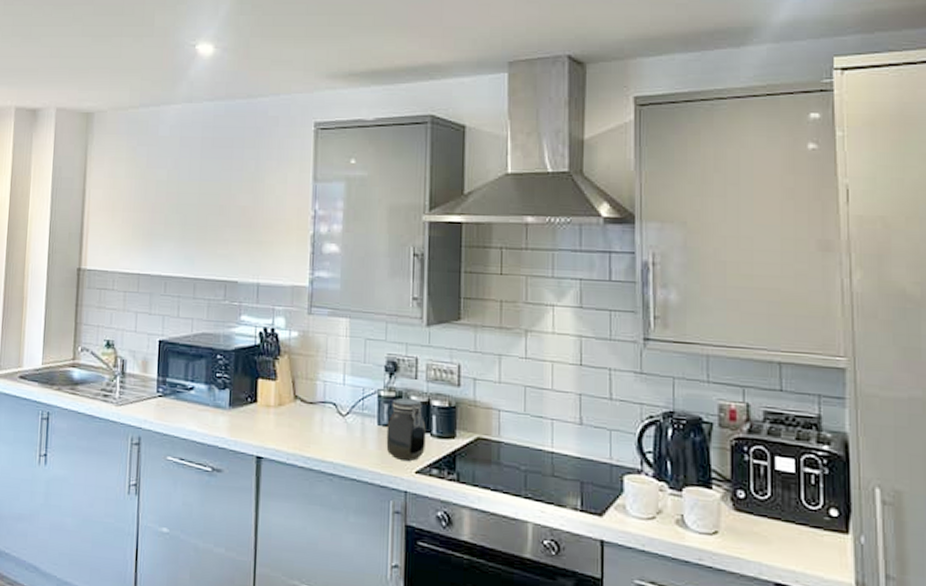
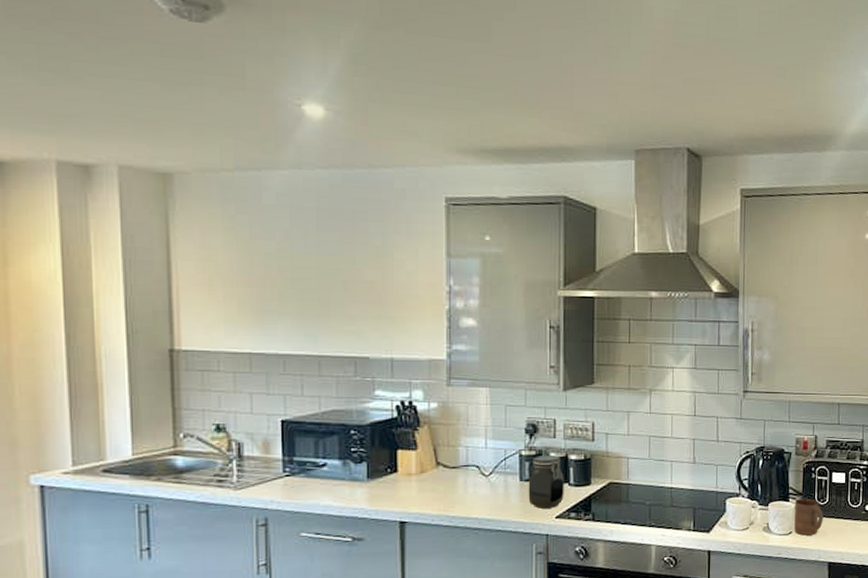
cup: none [719,487,764,541] -> present [793,498,823,536]

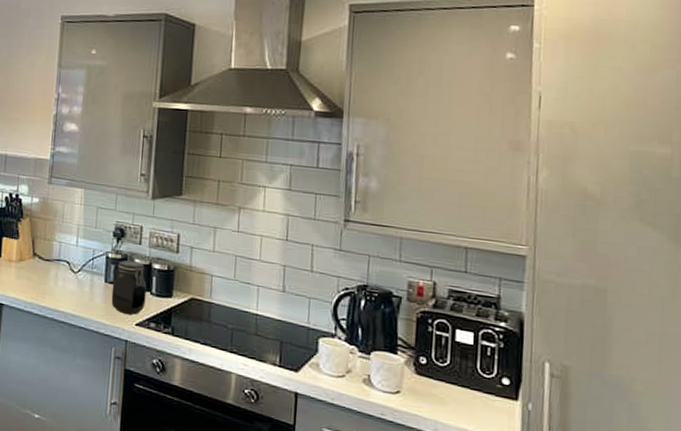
cup: present [793,498,823,536] -> none [402,353,443,401]

